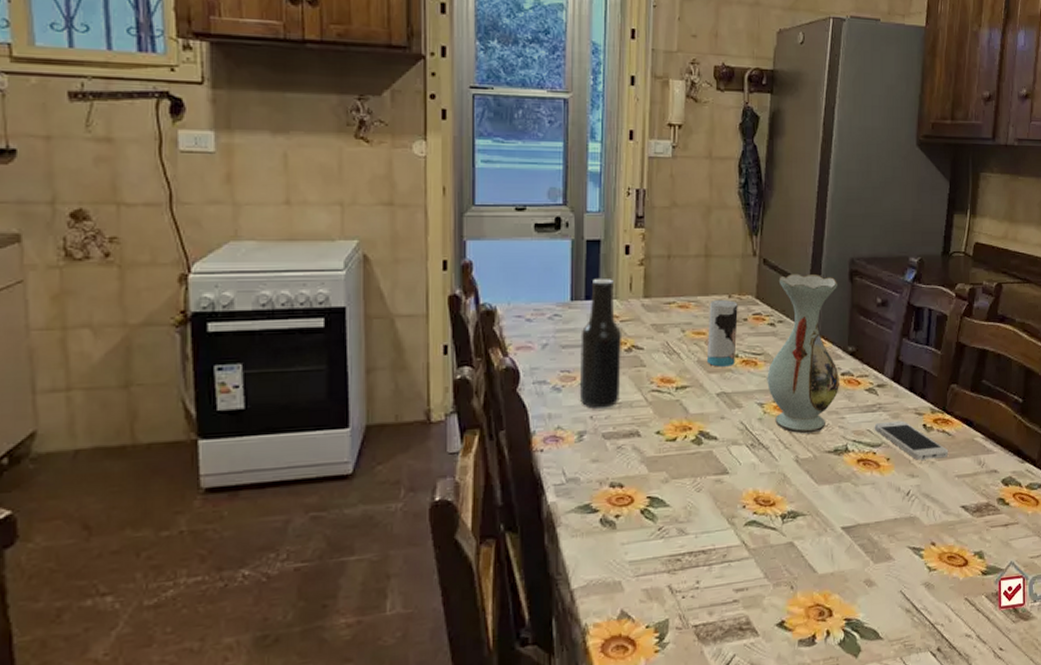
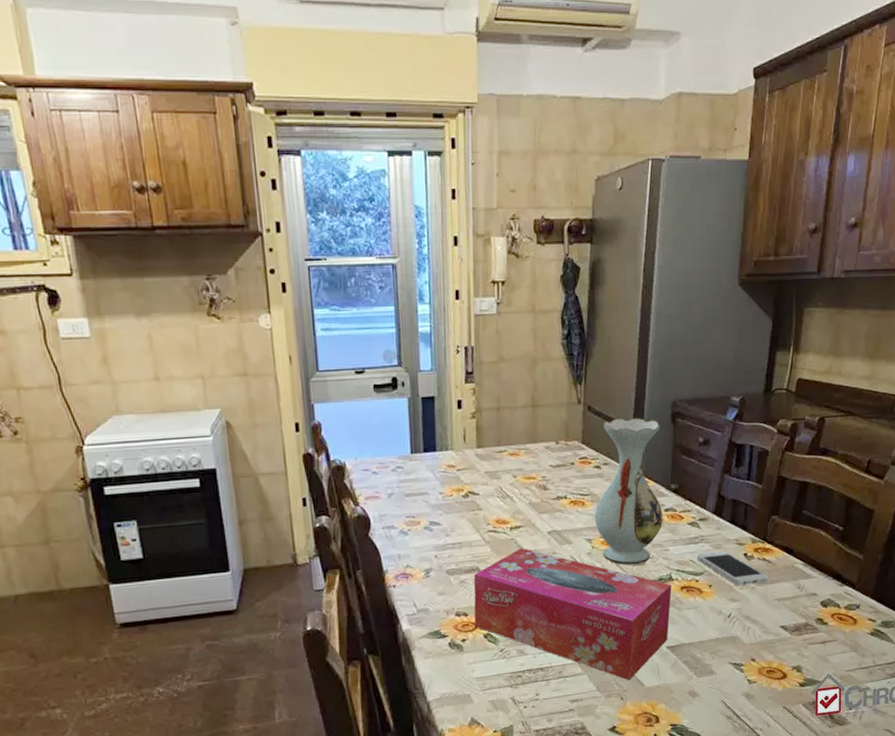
beer bottle: present [579,279,623,409] -> none [422,432,460,549]
tissue box: none [630,411,848,566] -> present [473,548,672,680]
cup: present [707,300,738,367] -> none [537,446,565,508]

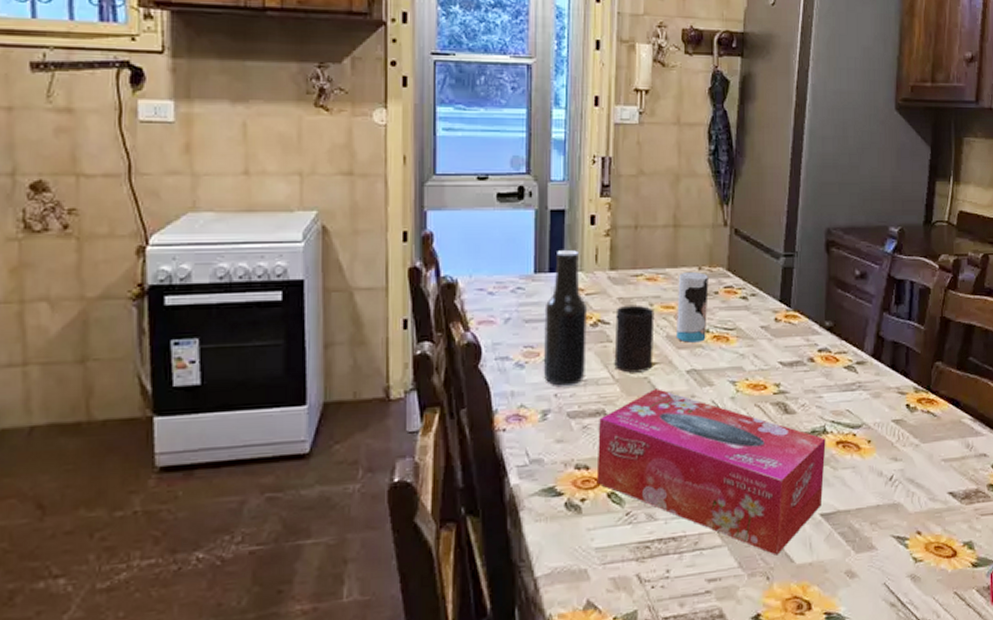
beer bottle: none [422,432,460,549] -> present [543,250,588,386]
cup: none [484,477,519,536] -> present [614,305,655,373]
cup: none [537,446,565,508] -> present [677,272,709,343]
vase: present [594,417,663,566] -> none [739,244,816,414]
smartphone: present [696,550,769,586] -> none [854,400,934,443]

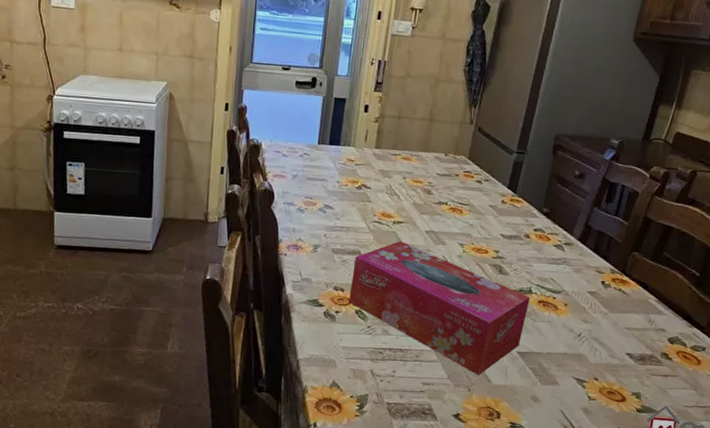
beer bottle: present [543,250,588,386] -> none [317,129,355,230]
cup: present [614,305,655,373] -> none [371,176,406,228]
cup: present [677,272,709,343] -> none [421,157,452,211]

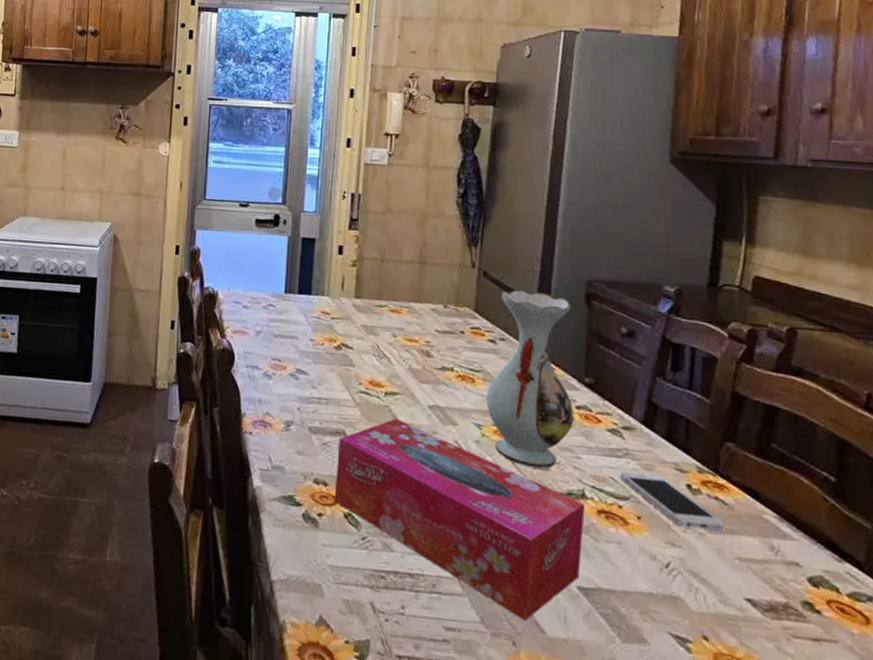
vase: none [469,142,542,274] -> present [486,290,574,469]
smartphone: none [557,273,622,311] -> present [619,471,725,531]

